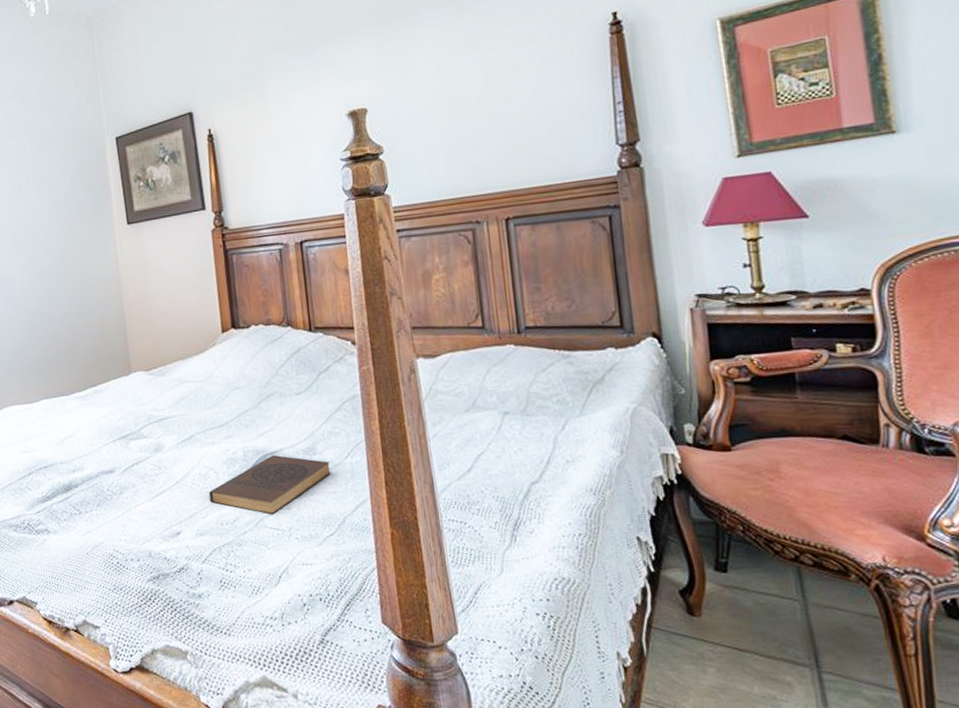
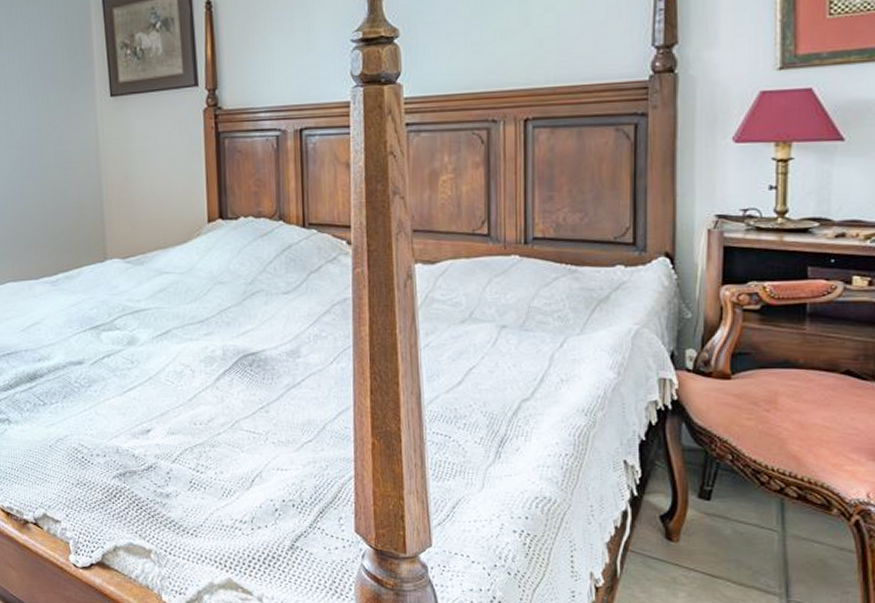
book: present [208,455,331,515] -> none [183,356,314,418]

